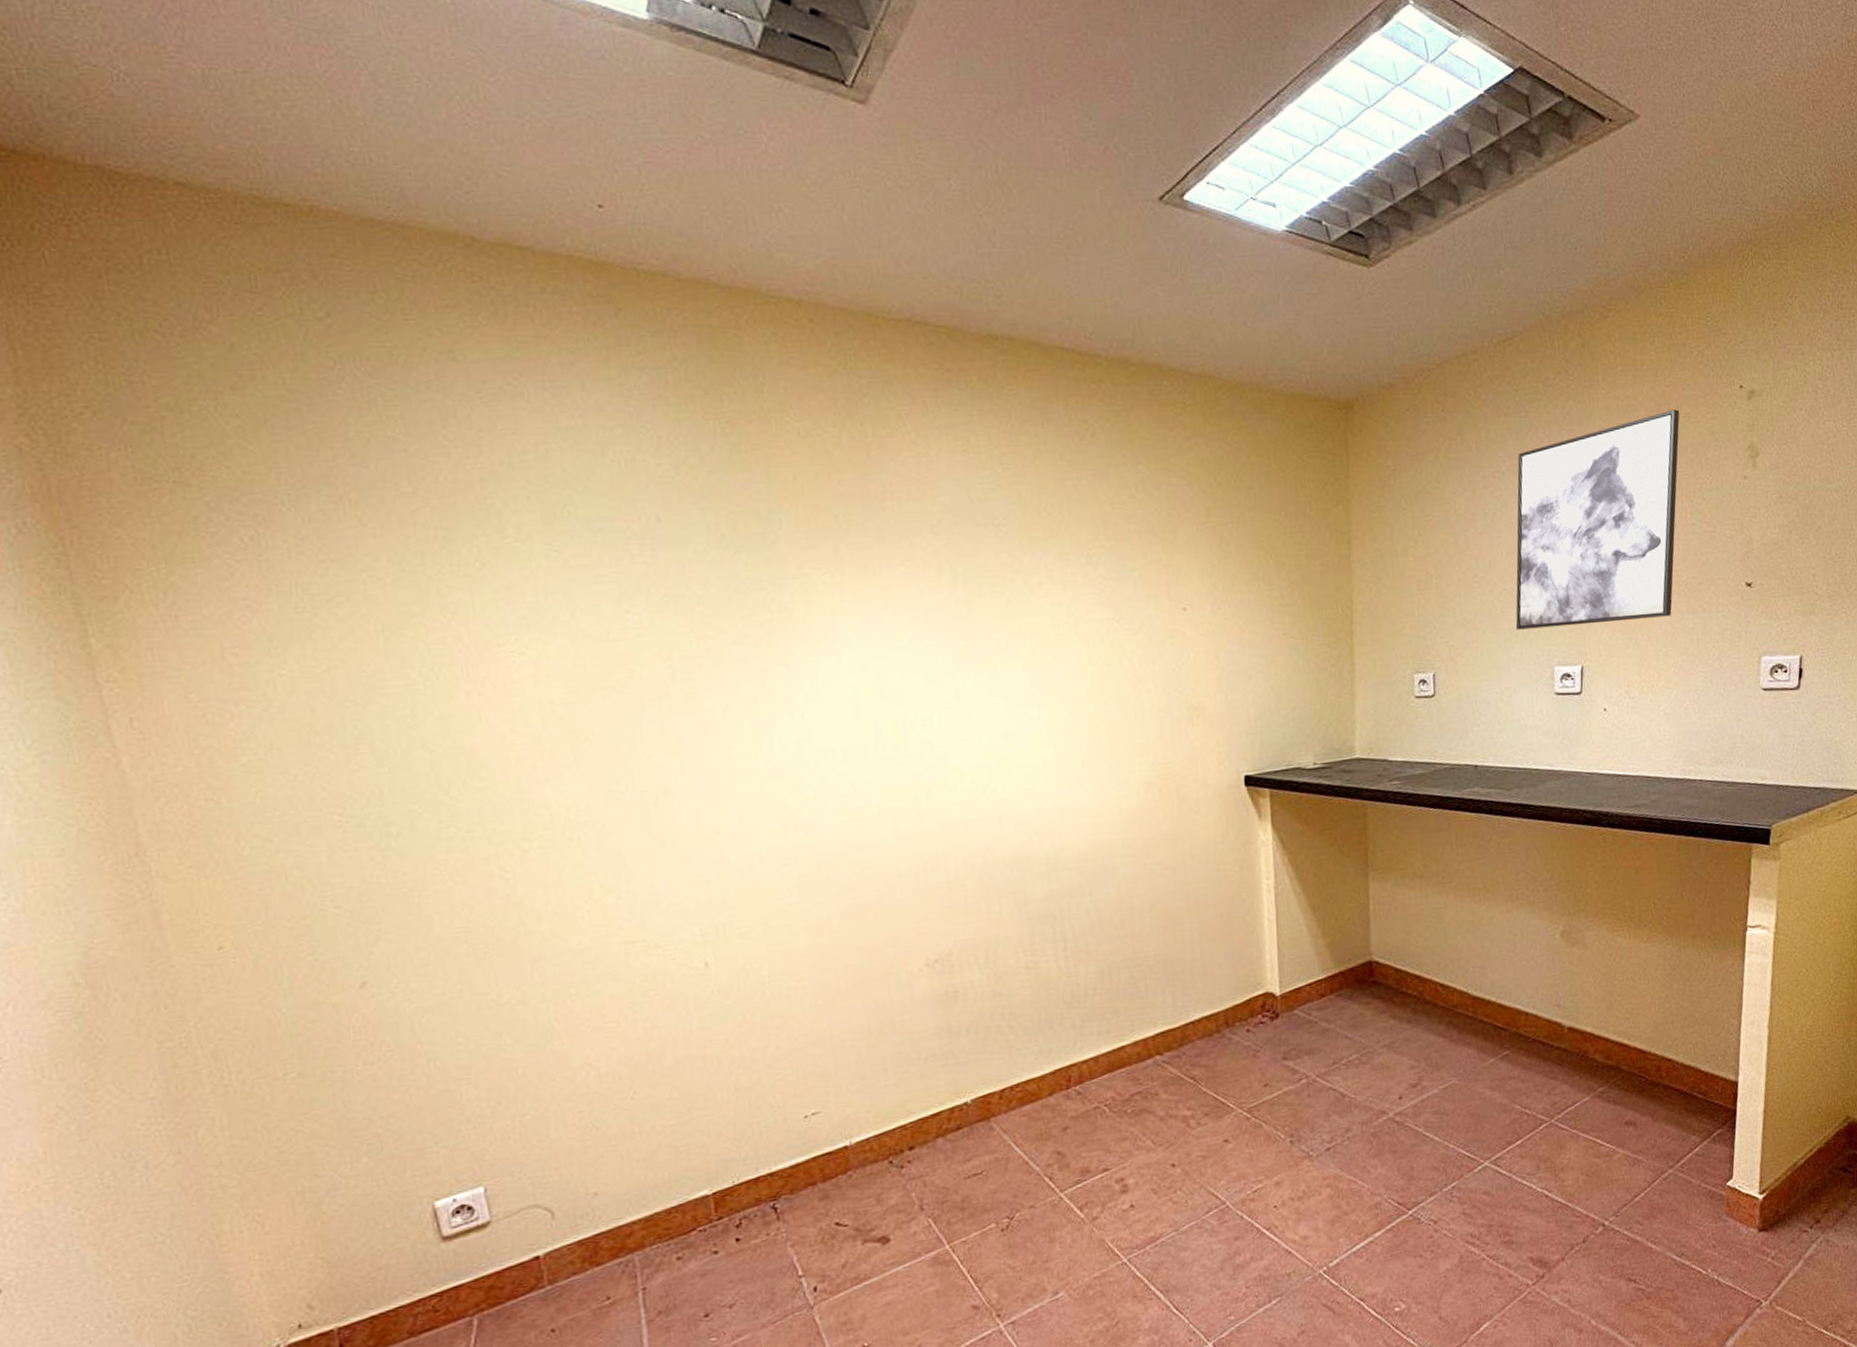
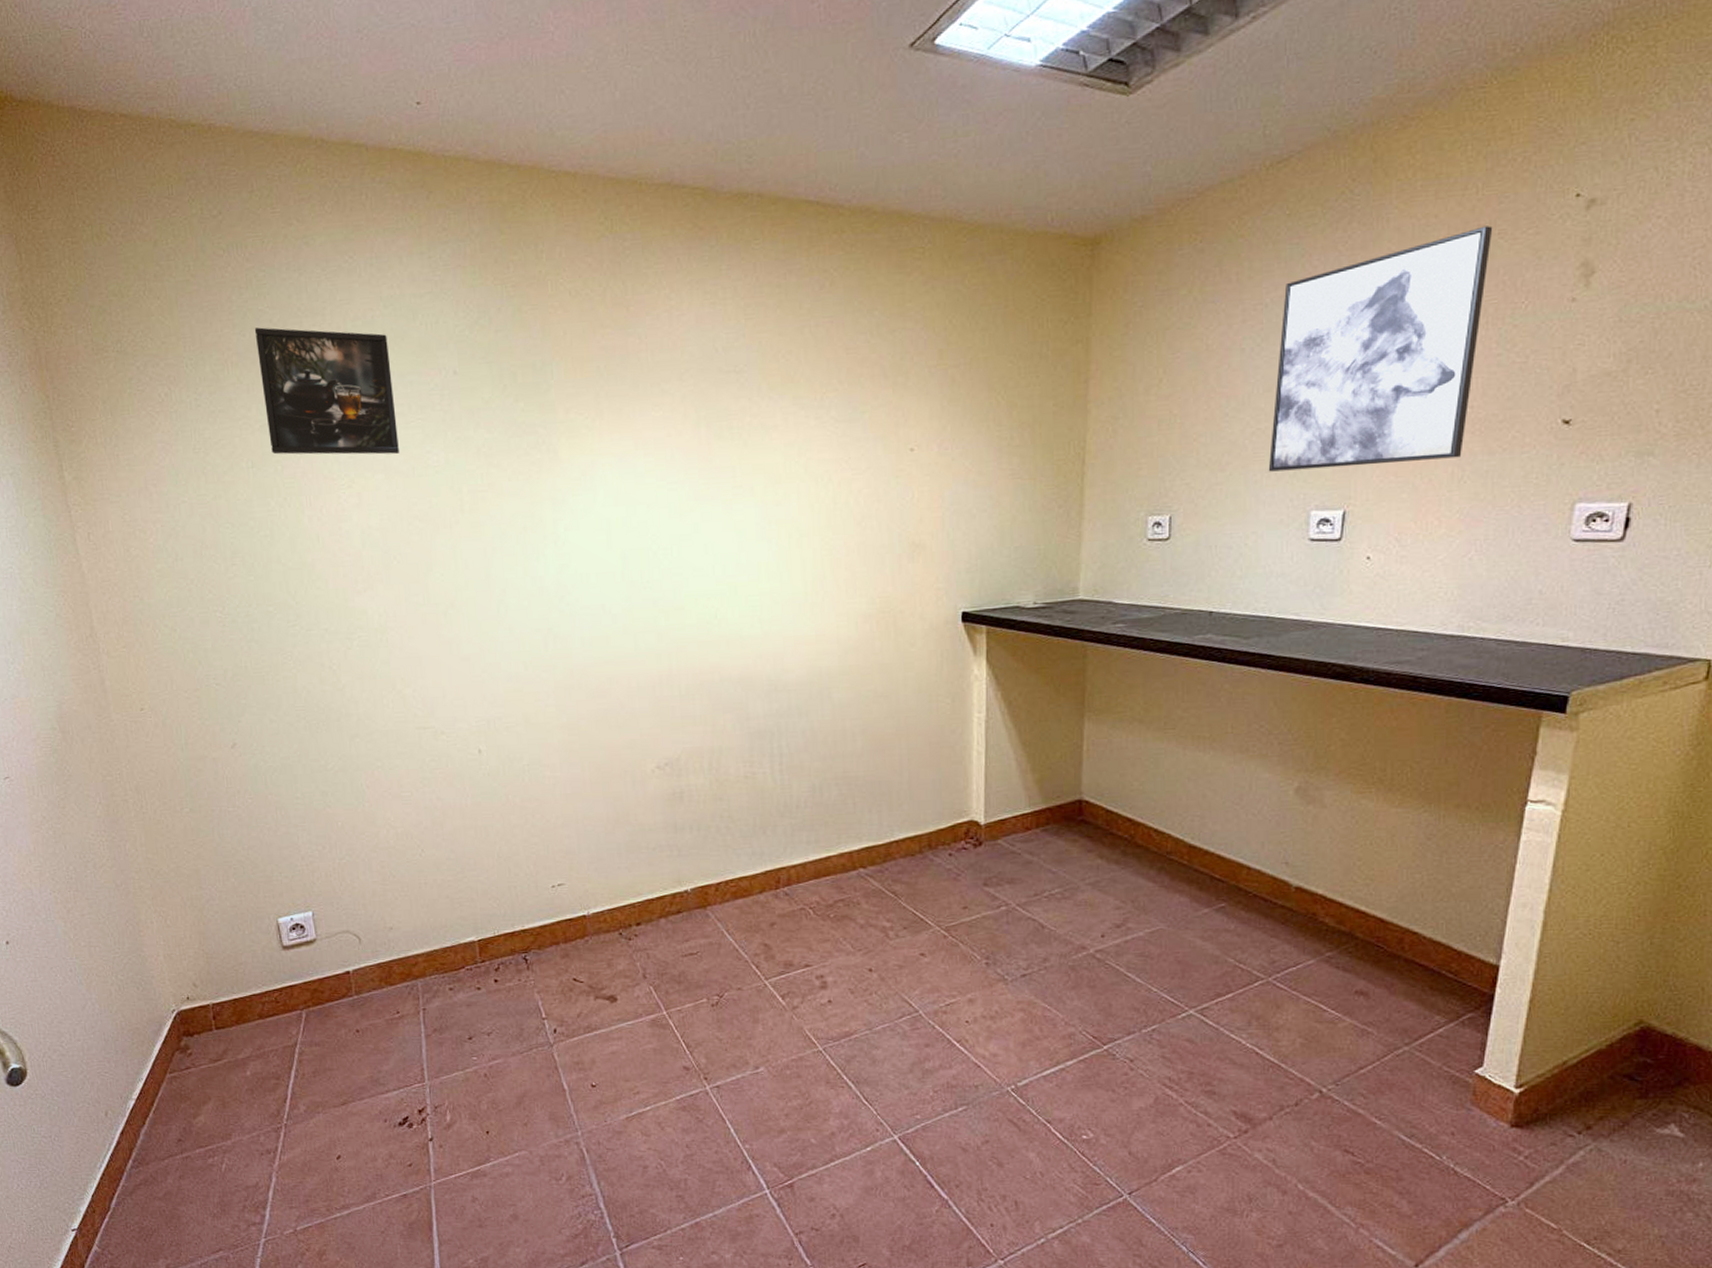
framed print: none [382,458,588,615] -> present [254,327,399,455]

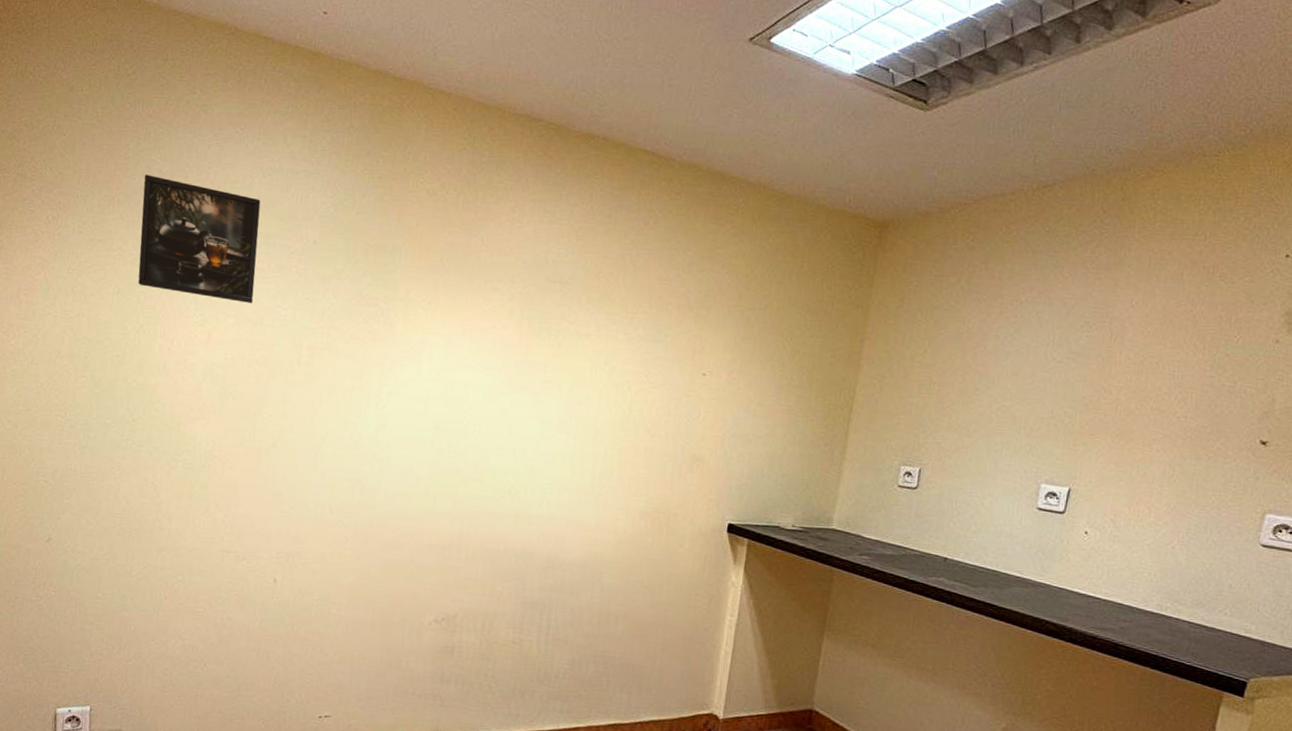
wall art: present [1268,225,1493,472] -> none [1008,268,1216,459]

